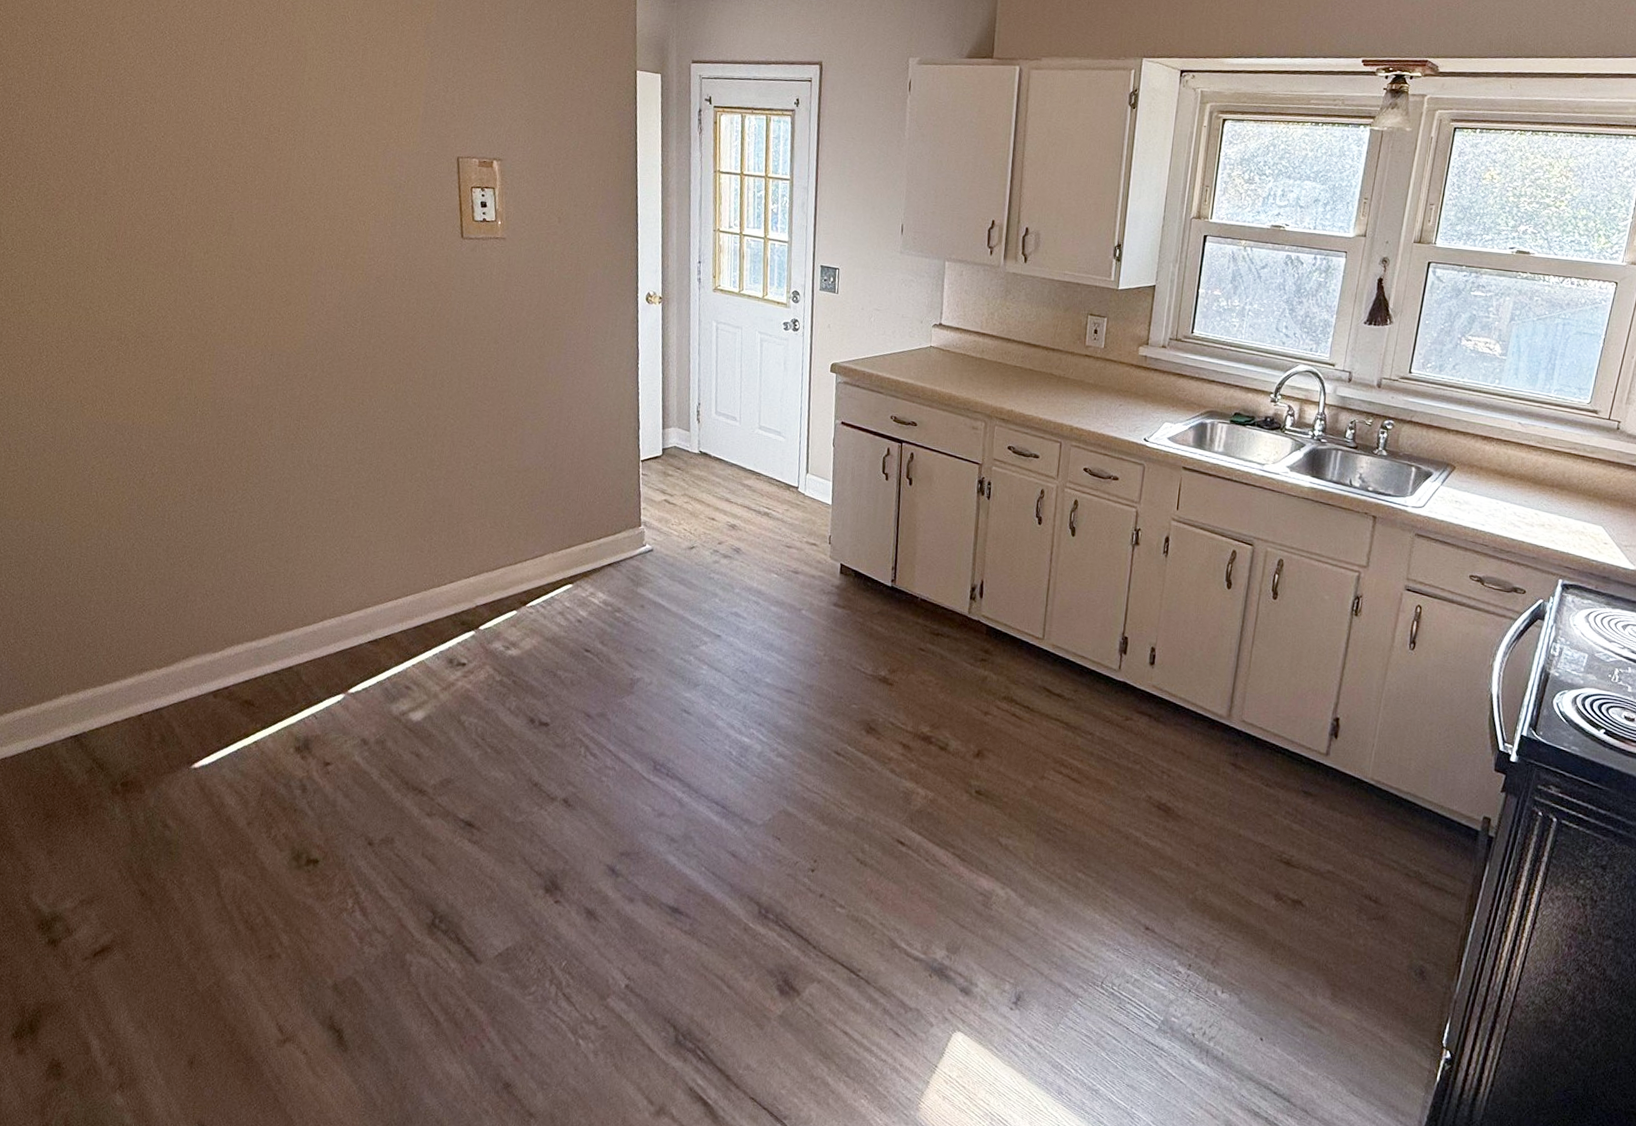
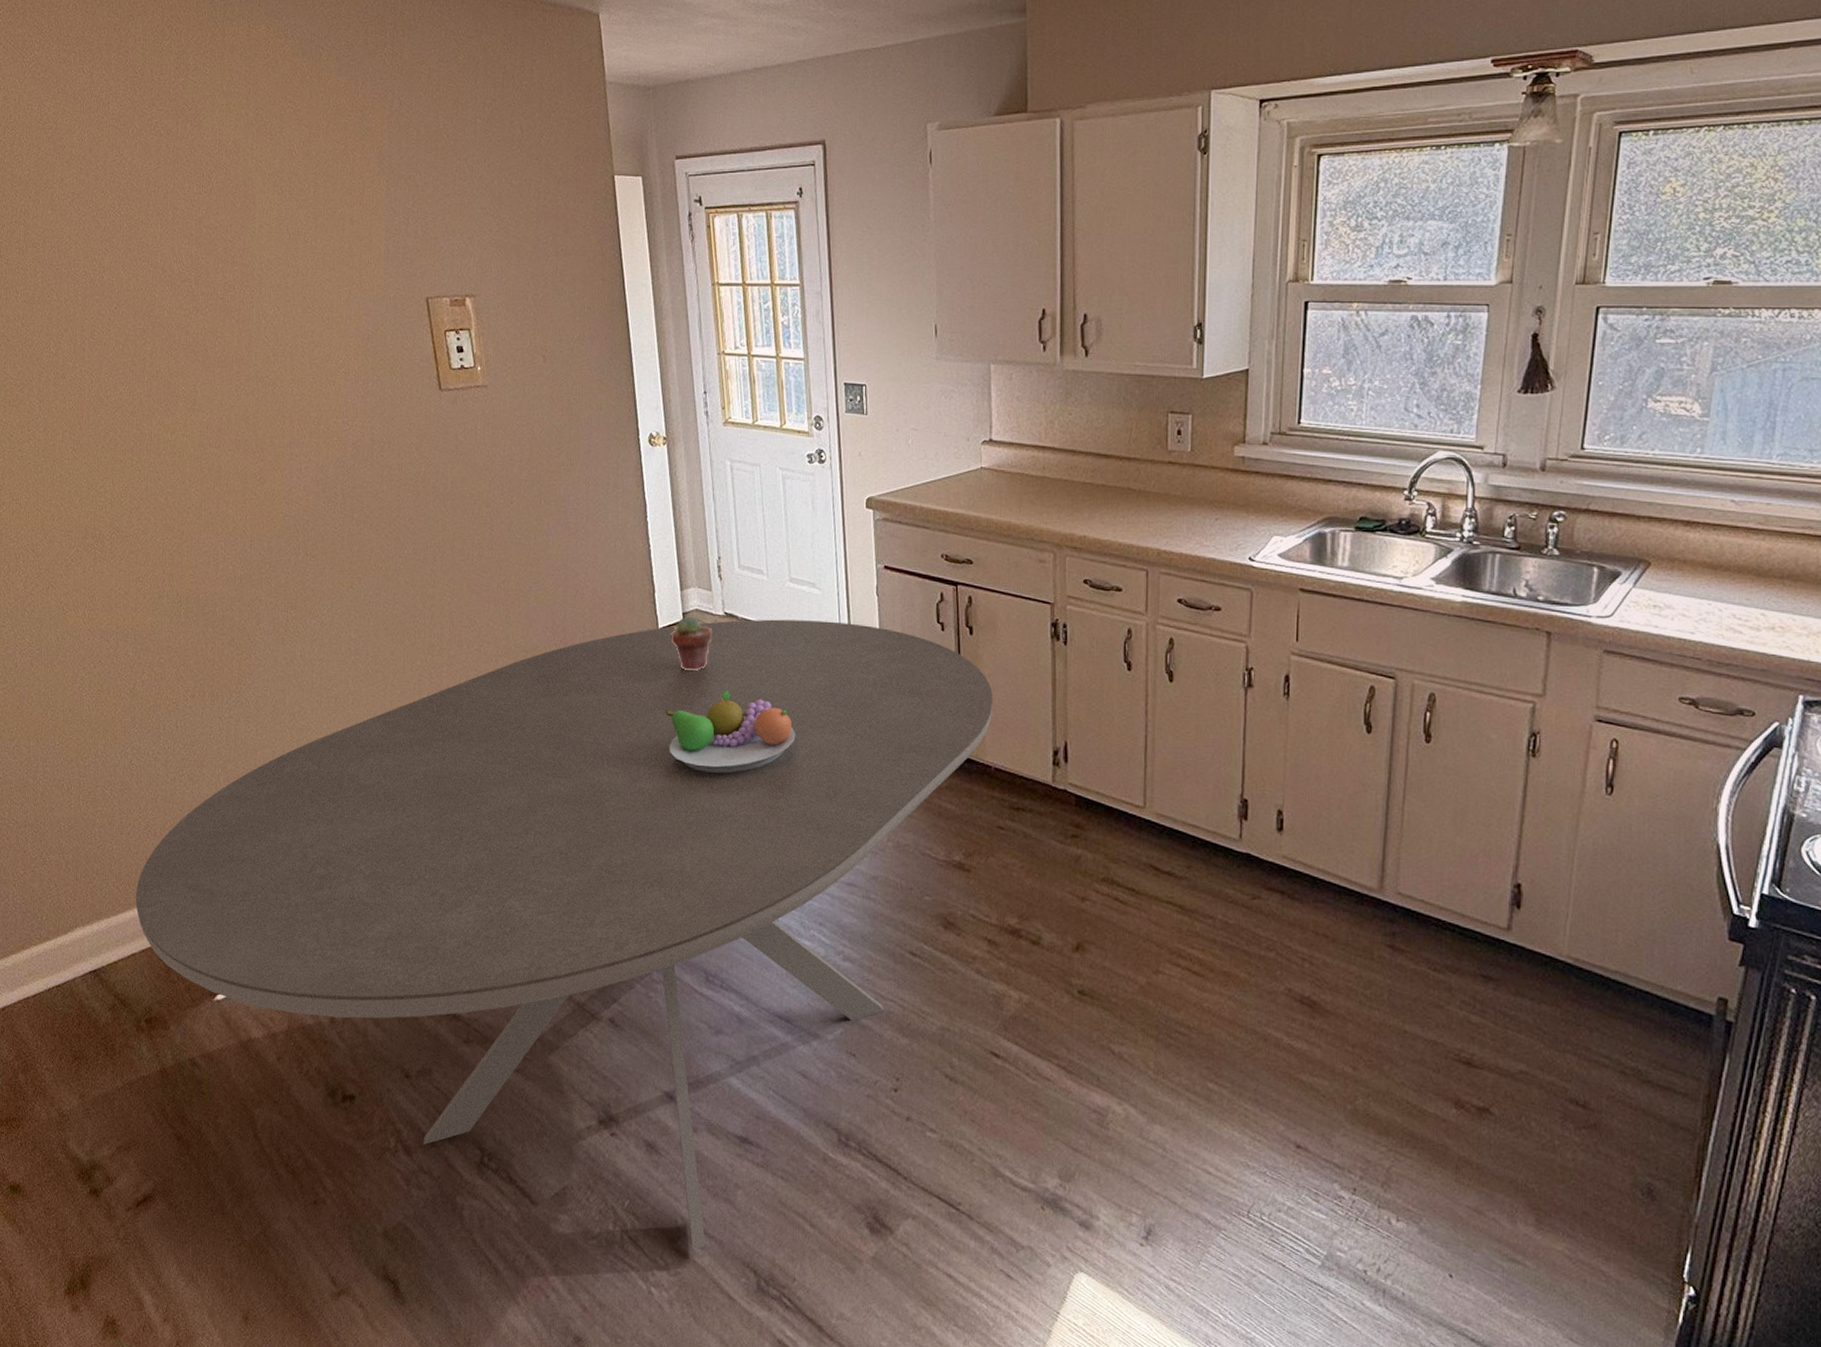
dining table: none [123,458,925,1007] -> present [136,619,994,1250]
fruit bowl: none [639,517,753,590] -> present [665,690,796,774]
potted succulent: none [650,451,688,500] -> present [671,616,713,672]

